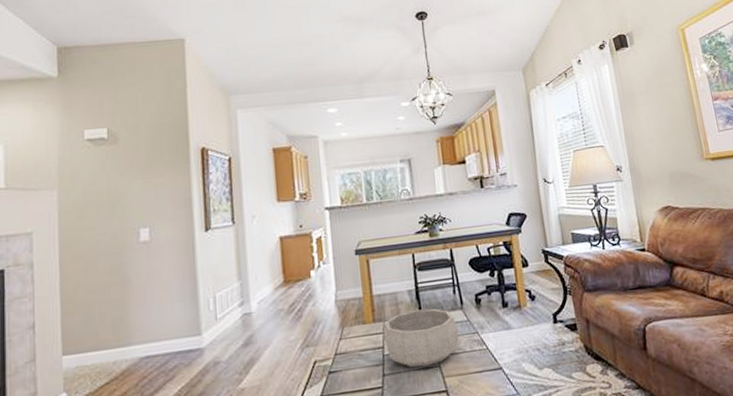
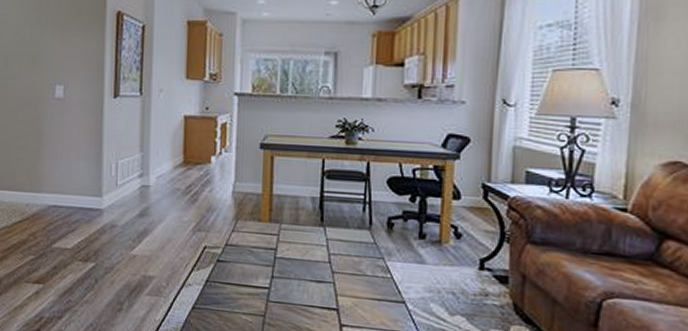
decorative bowl: present [383,308,459,368] -> none [278,219,362,280]

